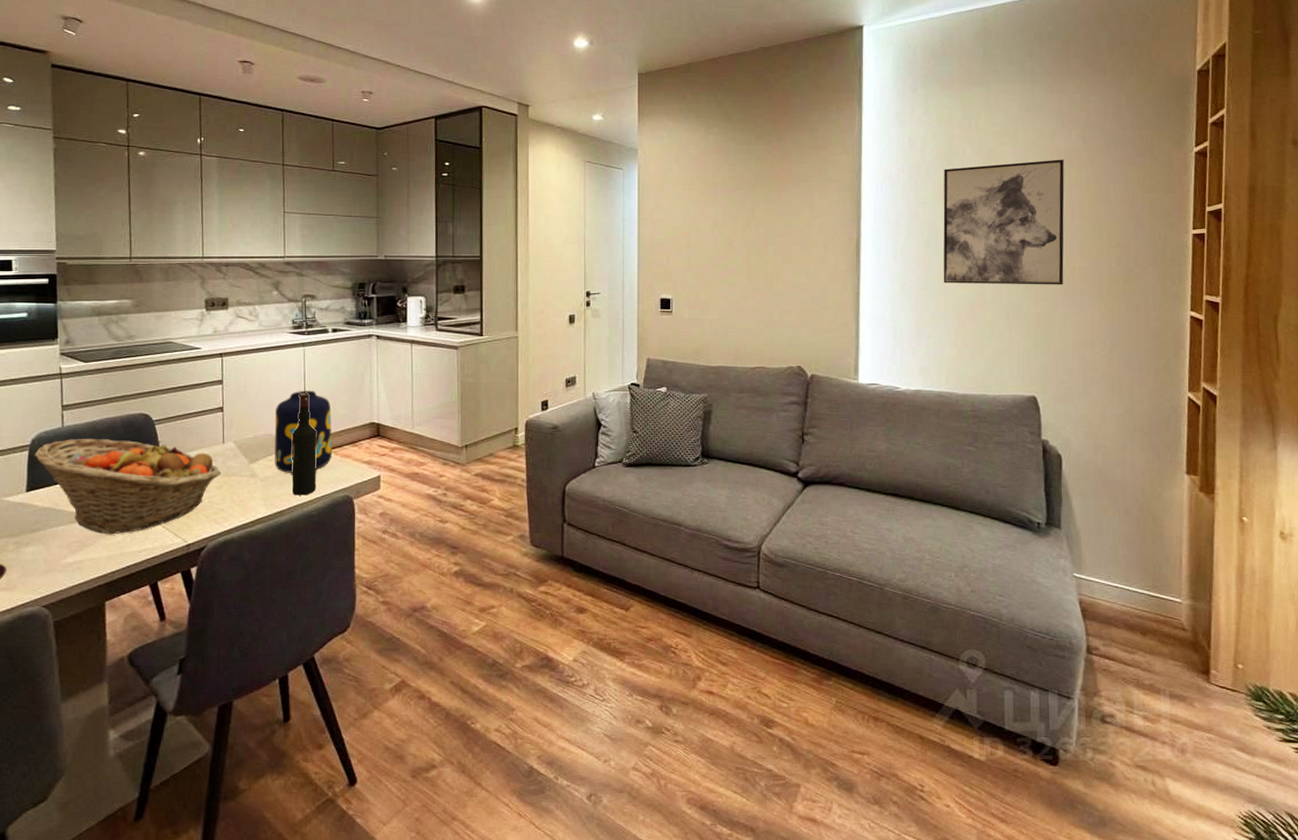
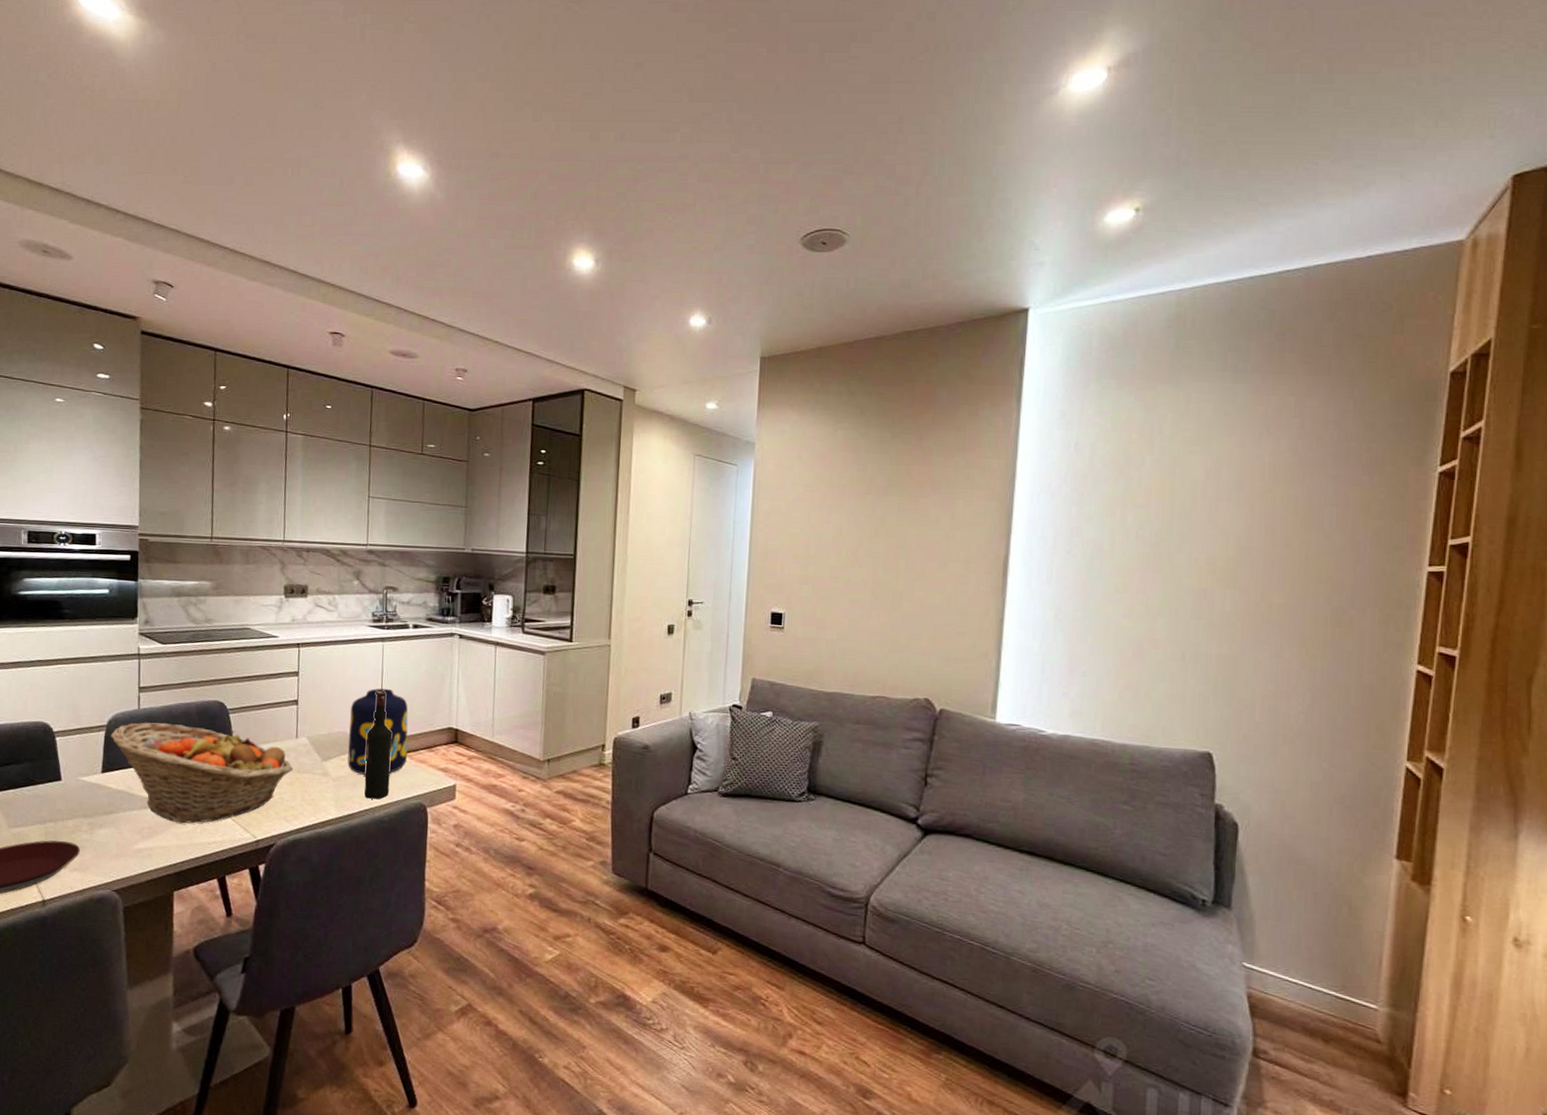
wall art: present [943,159,1065,285] -> none [1106,474,1268,624]

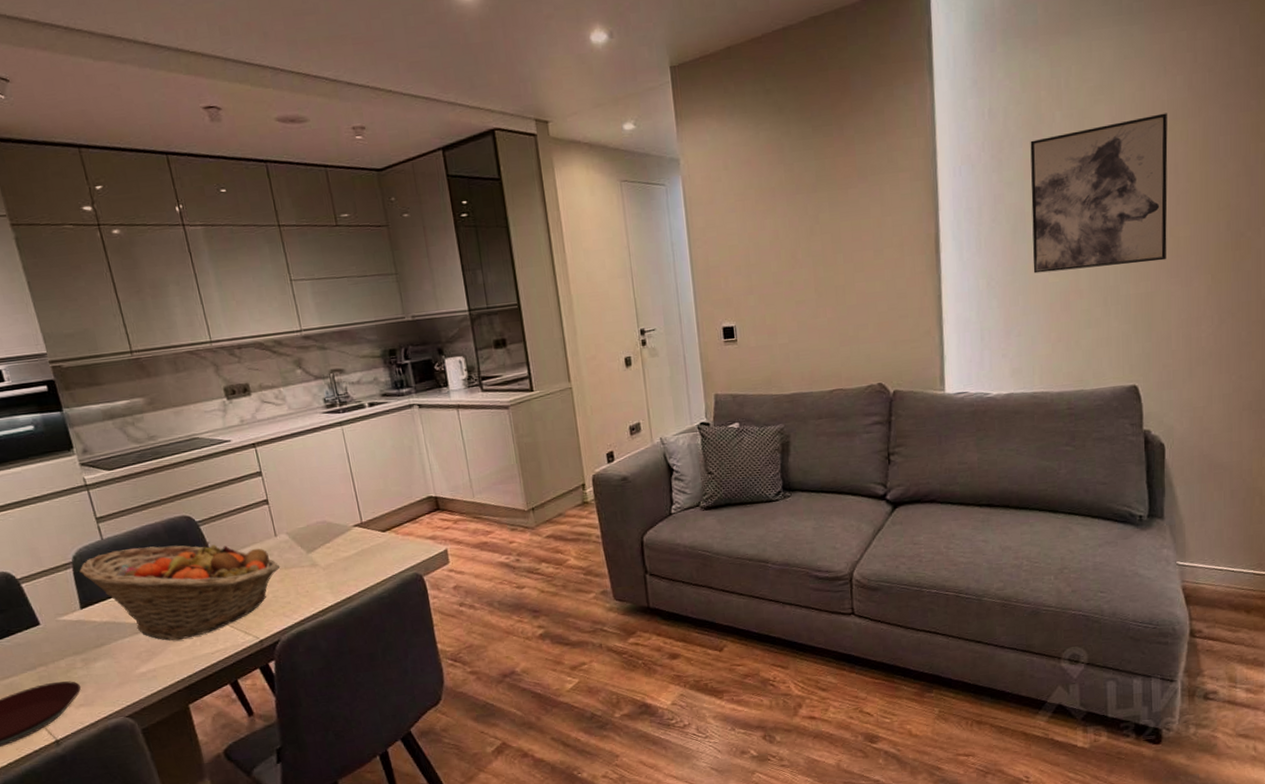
vase: present [347,688,408,775] -> none [323,470,393,559]
wine bottle: present [364,691,392,800] -> none [346,474,382,580]
wall art: none [1106,474,1268,624] -> present [1030,113,1168,274]

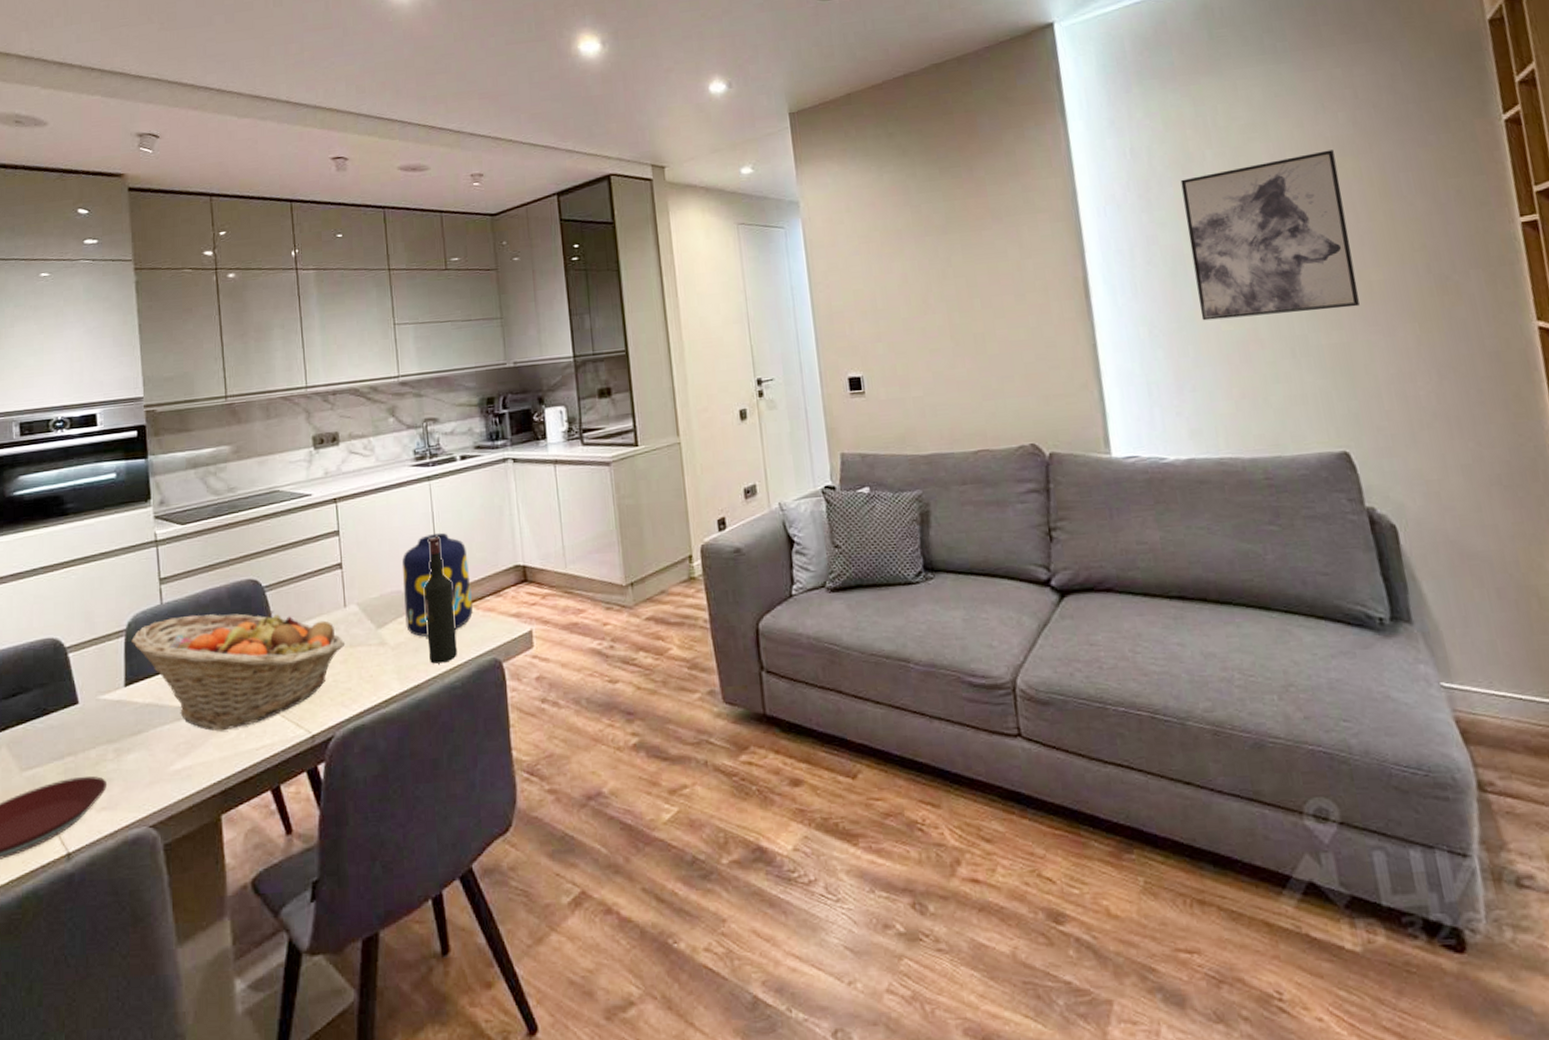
vase: none [323,470,393,559] -> present [401,532,473,637]
wine bottle: none [346,474,382,580] -> present [423,537,457,664]

